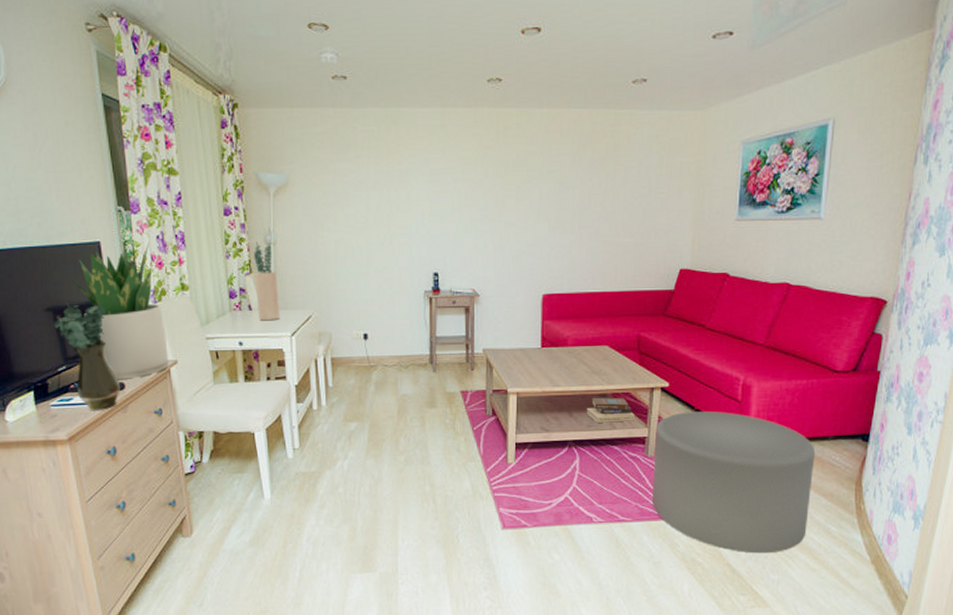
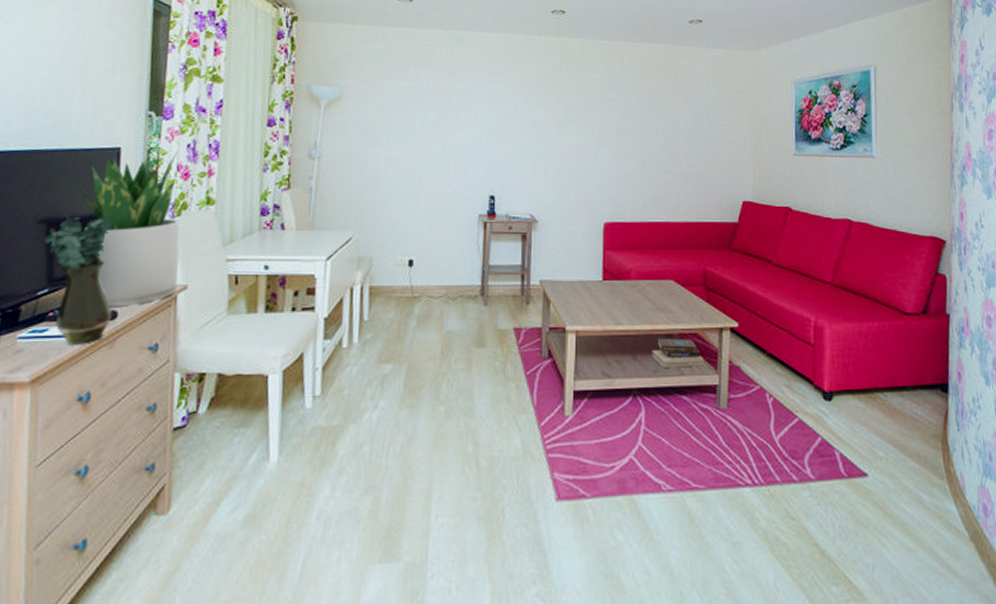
vase: present [254,240,280,321] -> none [290,154,318,242]
pouf: present [652,412,816,554] -> none [726,356,897,530]

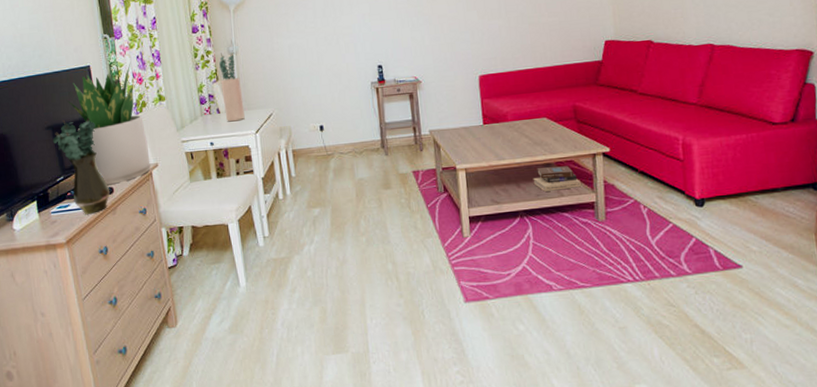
vase: none [290,154,318,242] -> present [219,50,245,122]

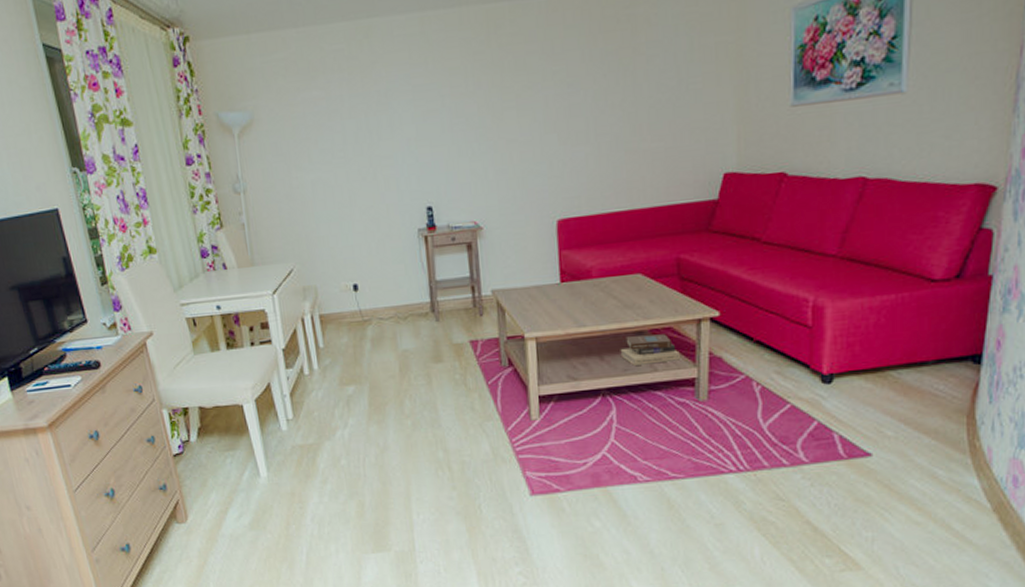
vase: present [52,118,110,214] -> none [19,276,96,393]
planter: present [68,62,151,186] -> none [34,204,144,359]
vase: present [219,50,245,122] -> none [223,188,259,280]

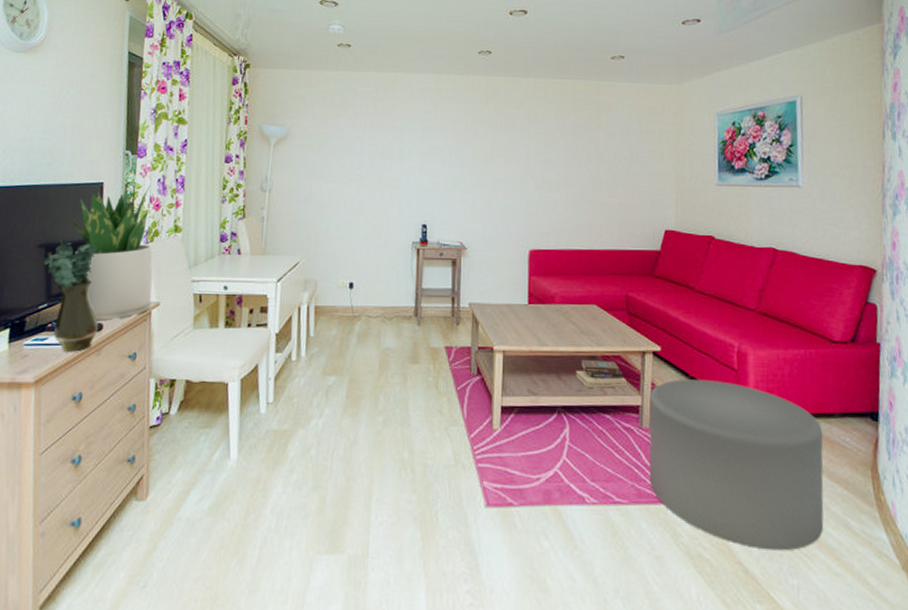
vase: none [19,276,96,393] -> present [43,239,98,352]
planter: none [34,204,144,359] -> present [70,183,153,321]
pouf: none [706,341,912,508] -> present [649,379,824,551]

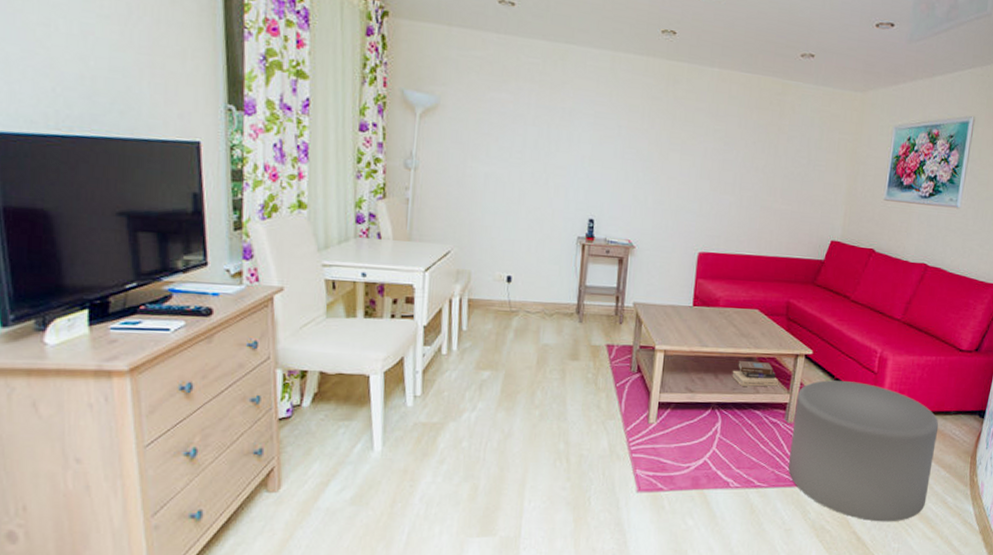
vase: present [43,239,98,352] -> none [125,207,207,338]
planter: present [70,183,153,321] -> none [158,145,273,305]

